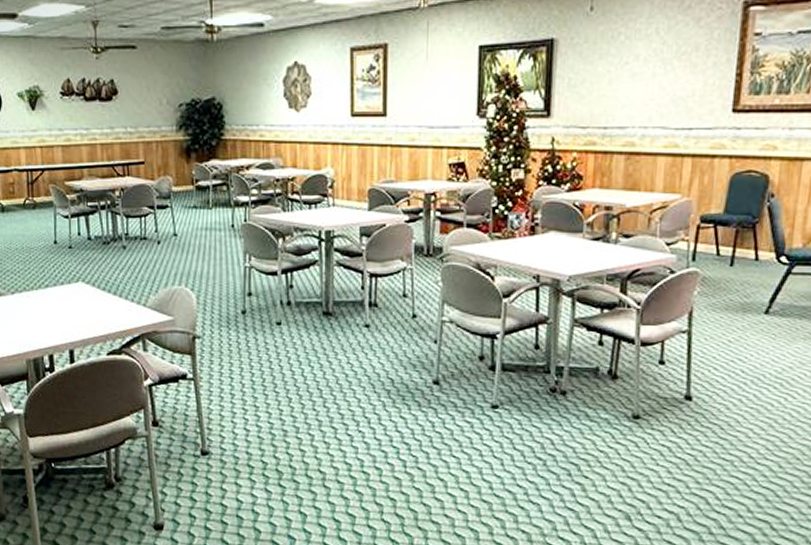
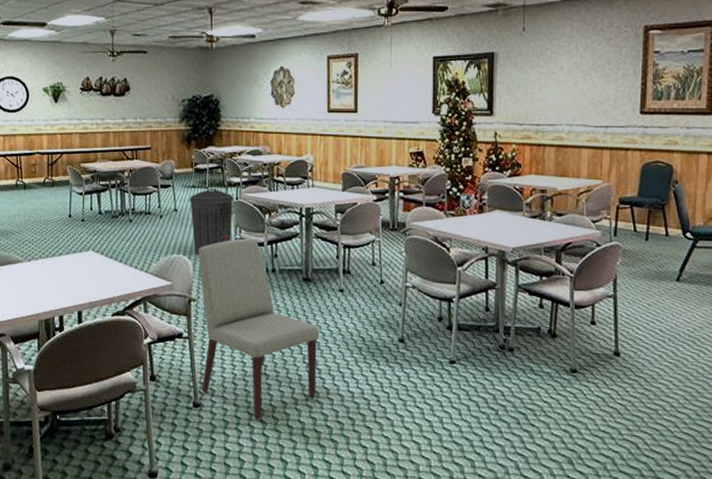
trash can: none [190,208,242,286] -> present [189,188,234,255]
chair: none [202,266,342,469] -> present [198,238,320,420]

